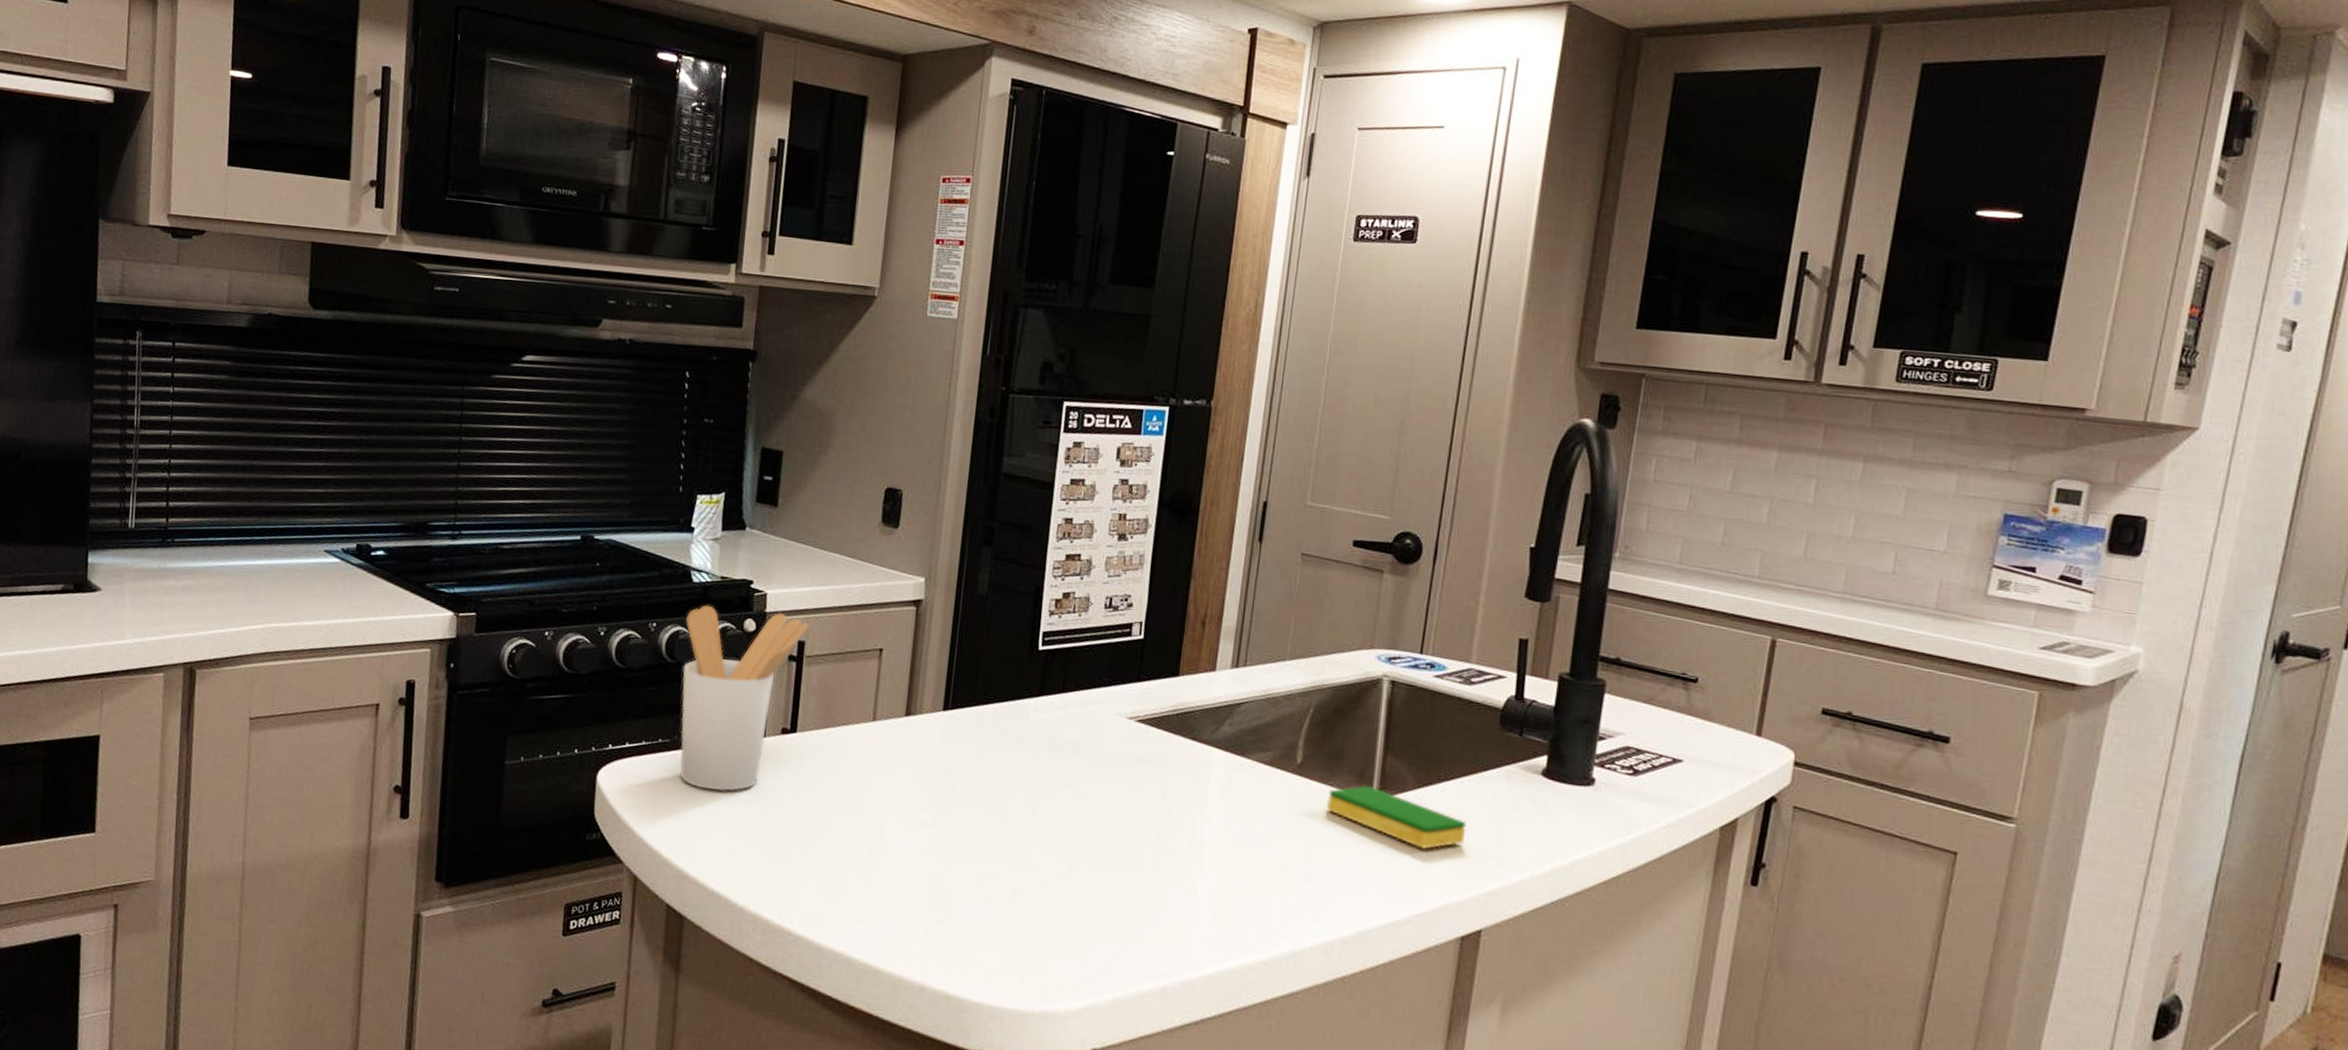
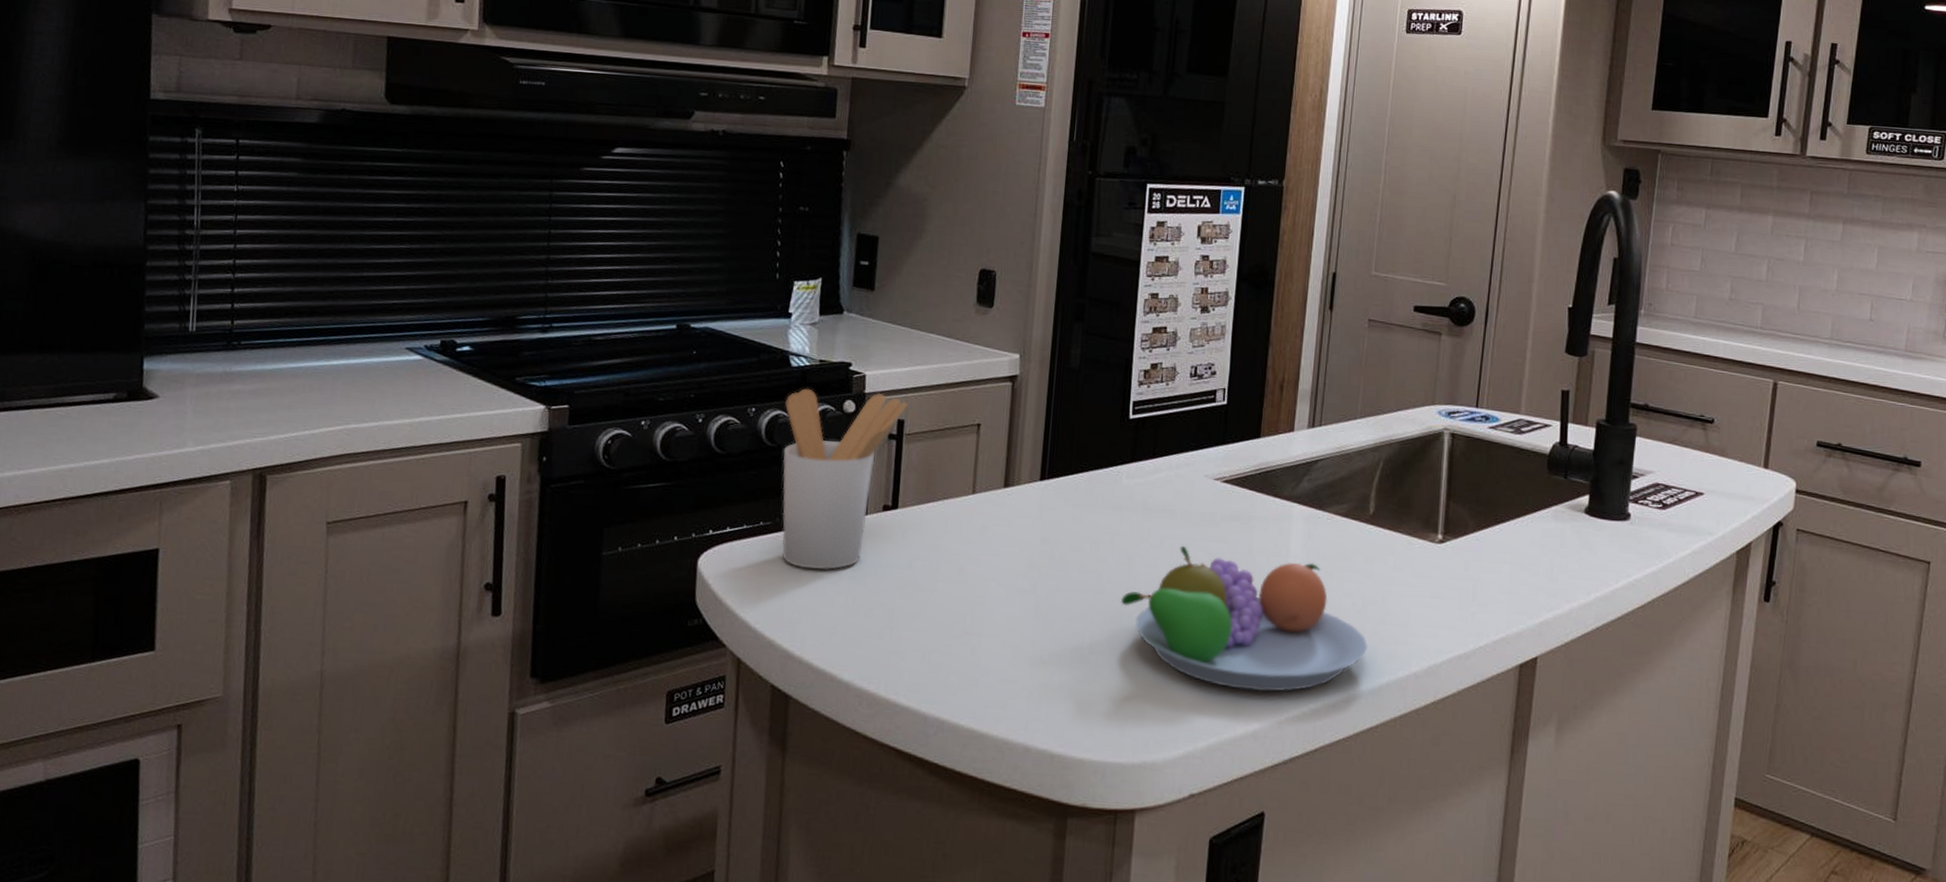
fruit bowl: none [1025,786,1291,948] -> present [1121,545,1368,692]
dish sponge: present [1326,785,1467,849] -> none [1397,530,1522,586]

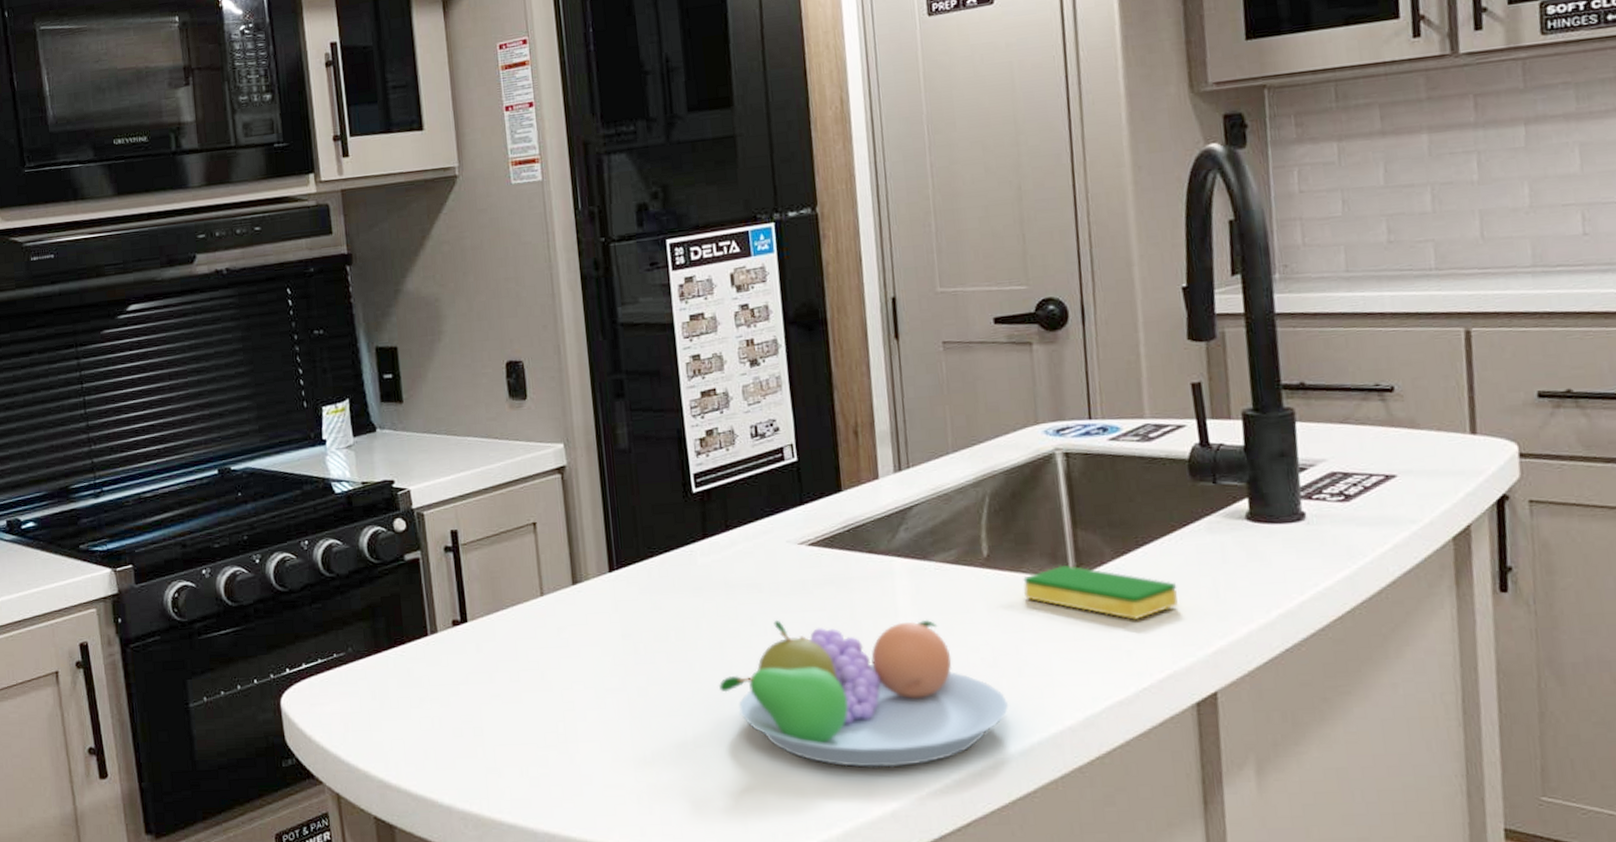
utensil holder: present [782,388,908,570] -> none [336,506,458,696]
dish sponge: none [1397,530,1522,586] -> present [1023,565,1178,620]

